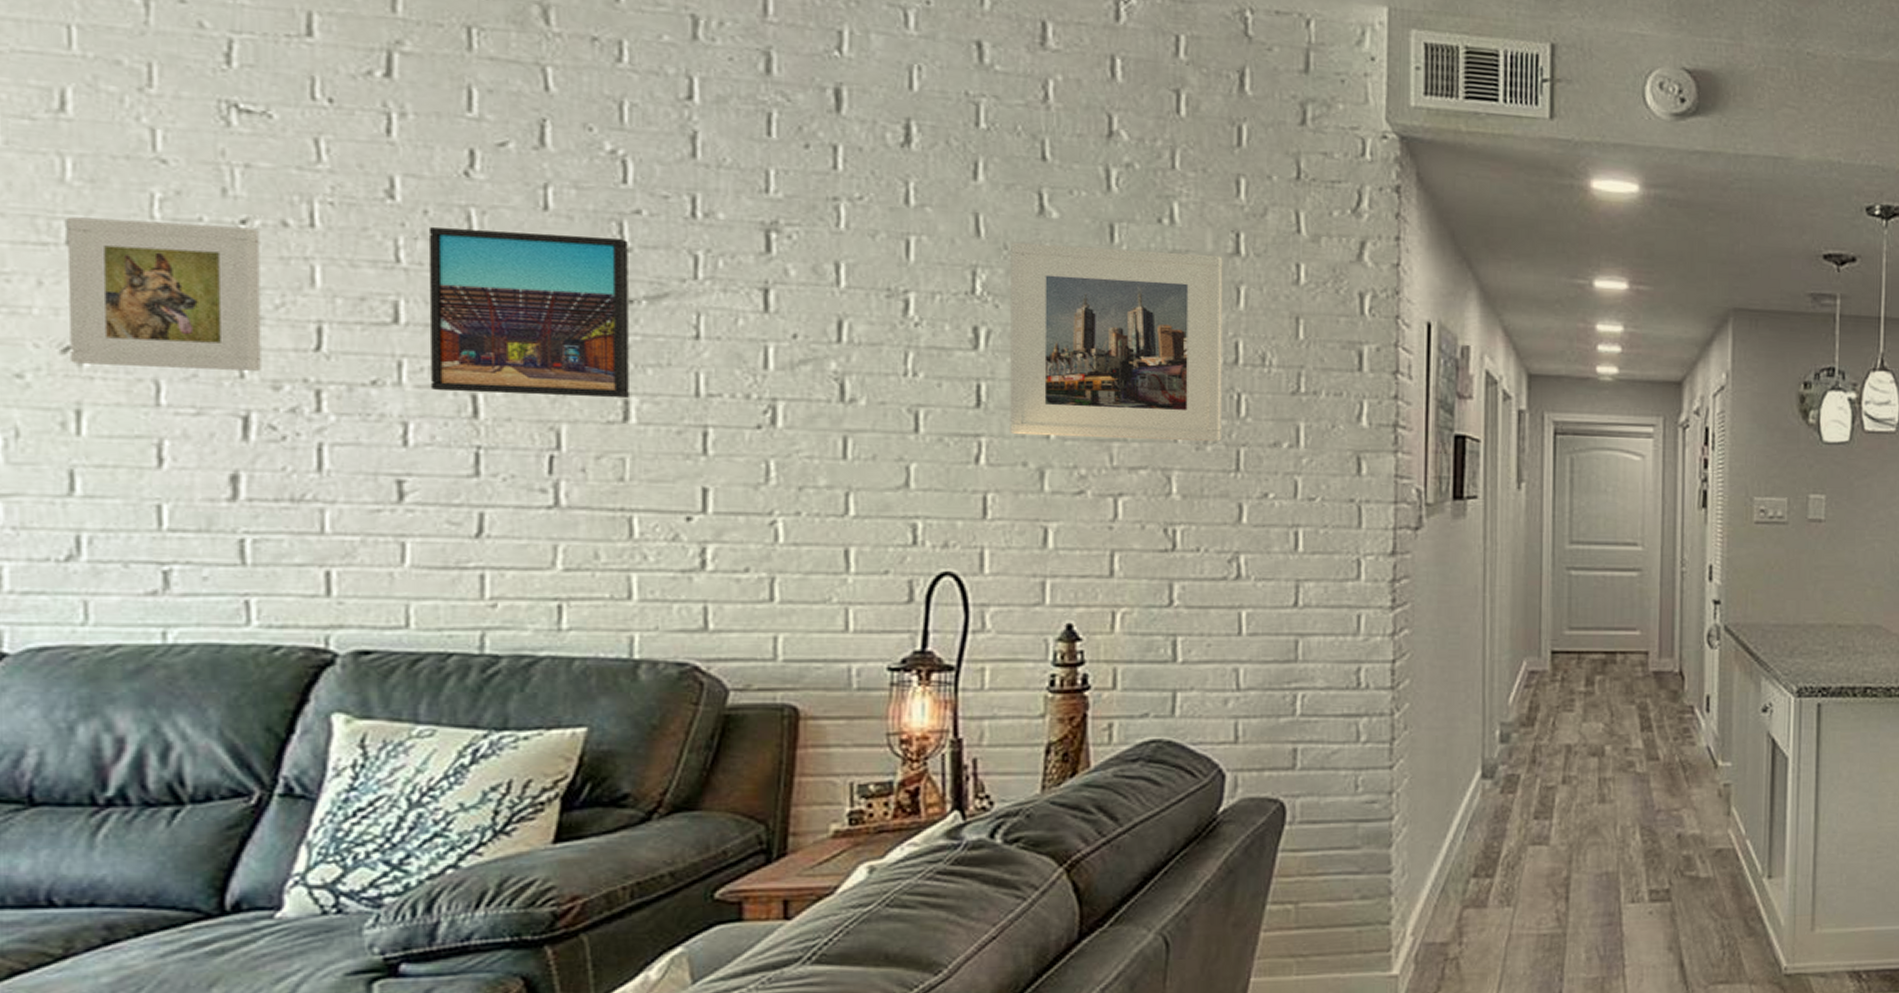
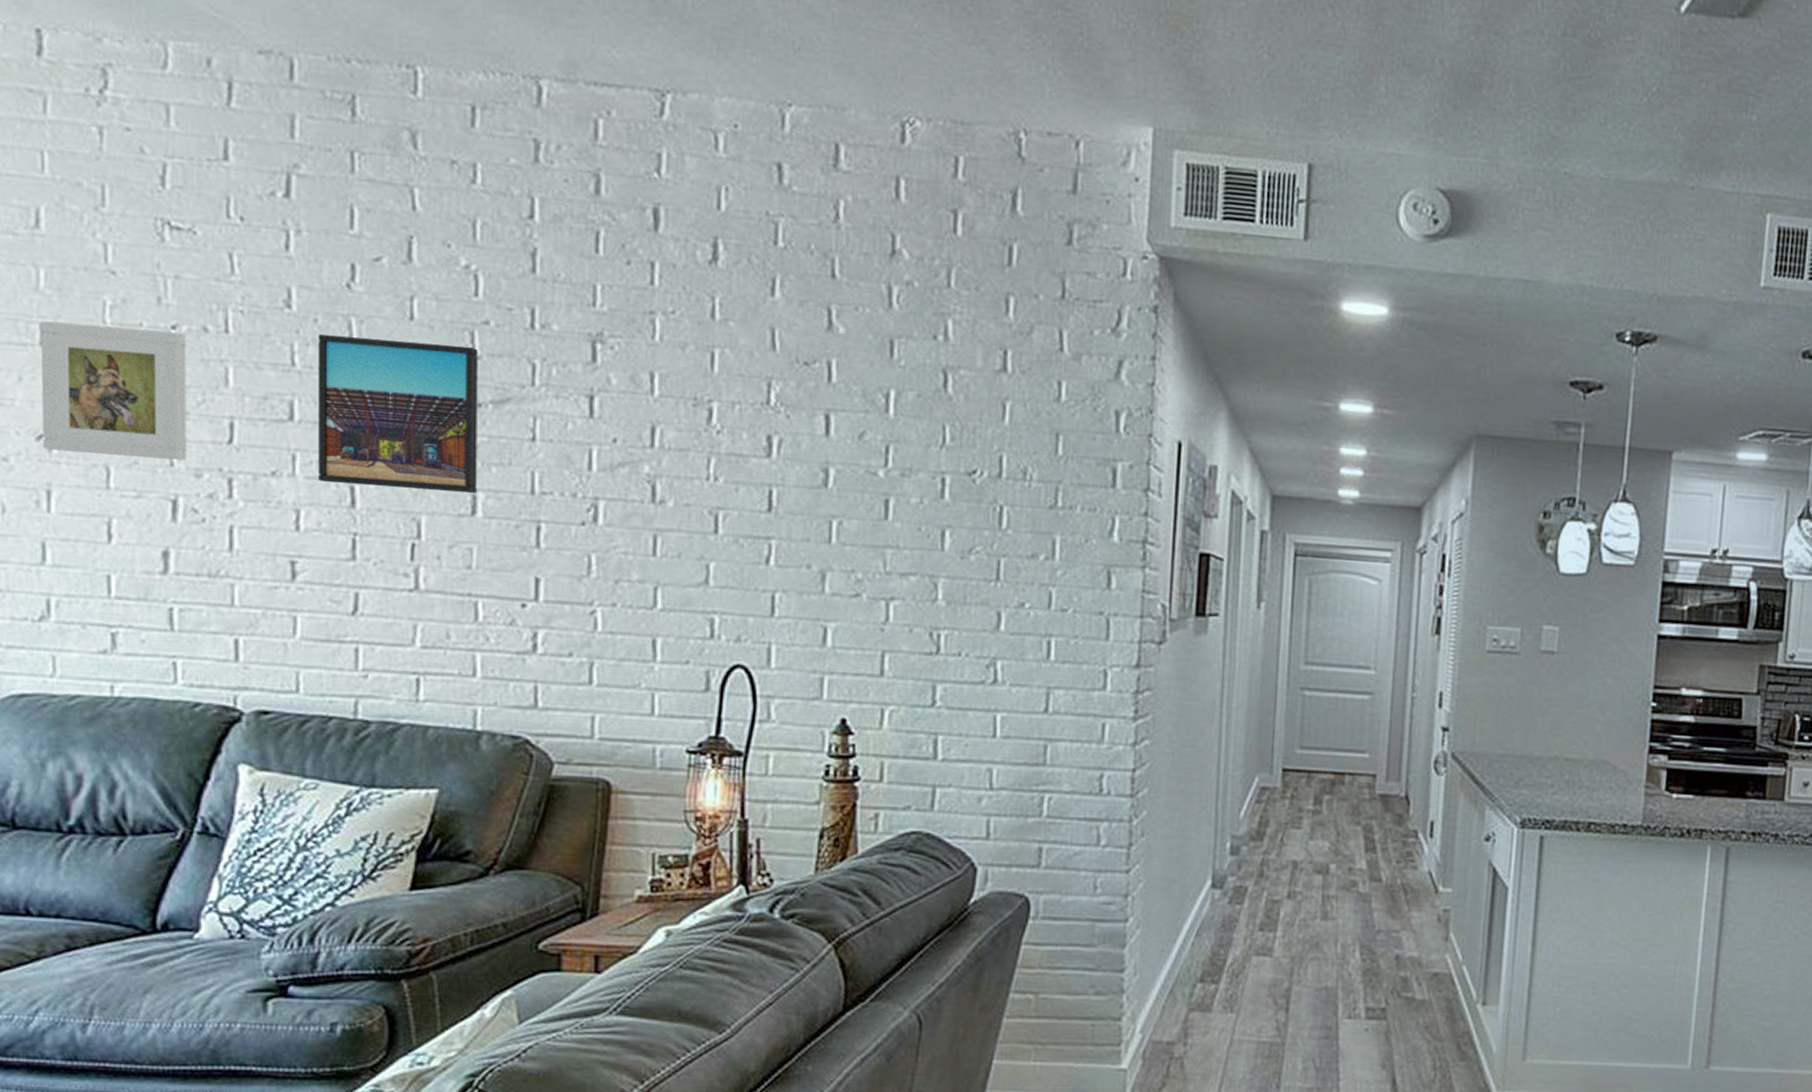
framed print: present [1010,242,1223,442] -> none [797,355,991,552]

